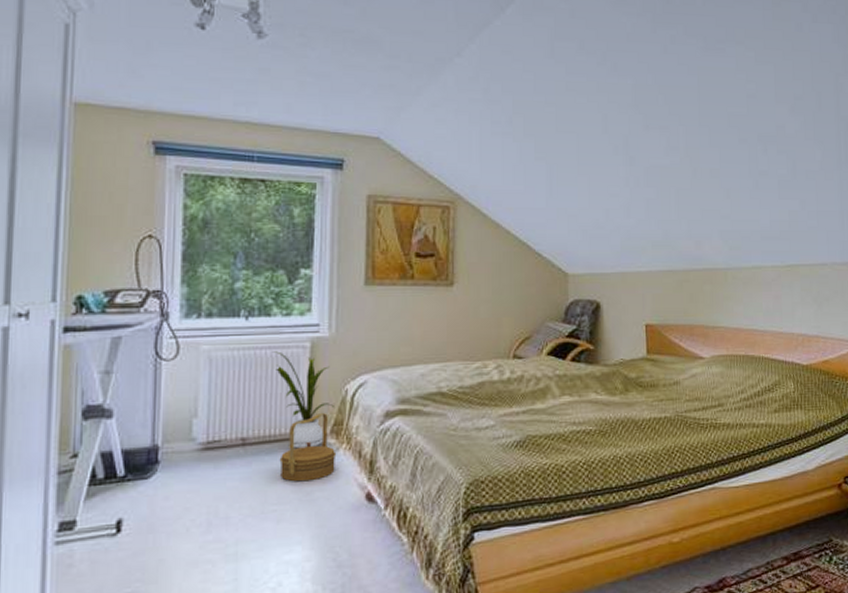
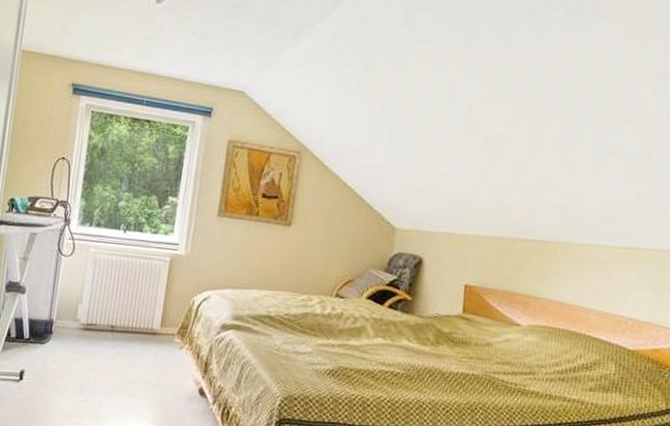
house plant: present [271,351,334,449] -> none [140,260,183,343]
basket: present [279,412,337,482] -> none [136,315,180,370]

